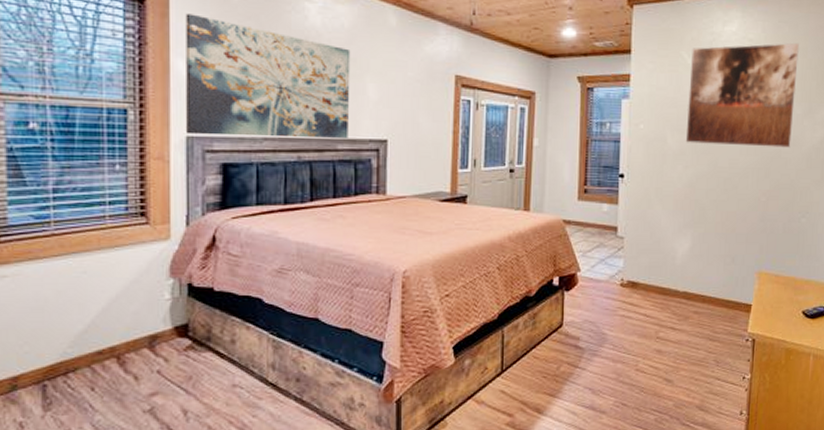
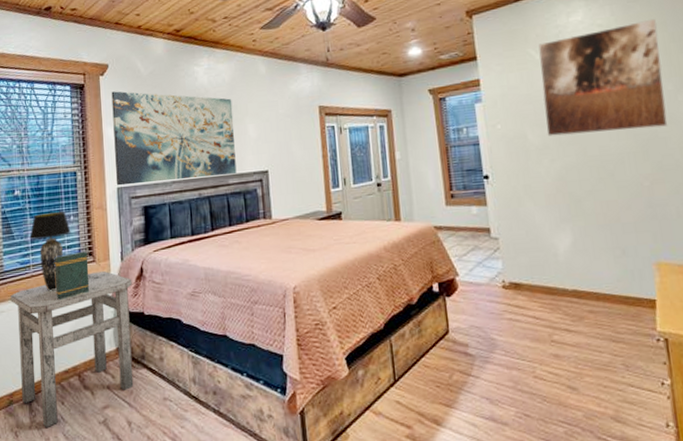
side table: none [17,237,200,418] -> present [10,271,134,429]
table lamp: none [50,157,115,255] -> present [29,212,71,291]
book: none [87,210,139,268] -> present [54,251,90,301]

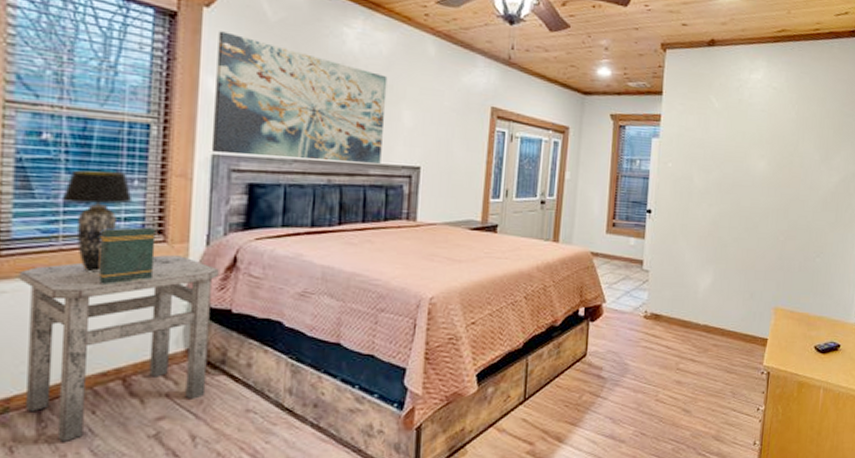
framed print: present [538,18,668,137] -> none [711,92,819,191]

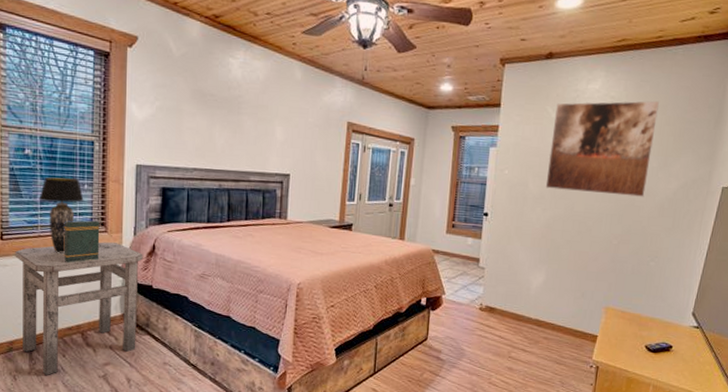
wall art: present [211,31,388,165] -> none [135,66,264,172]
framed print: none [711,92,819,191] -> present [545,100,659,197]

